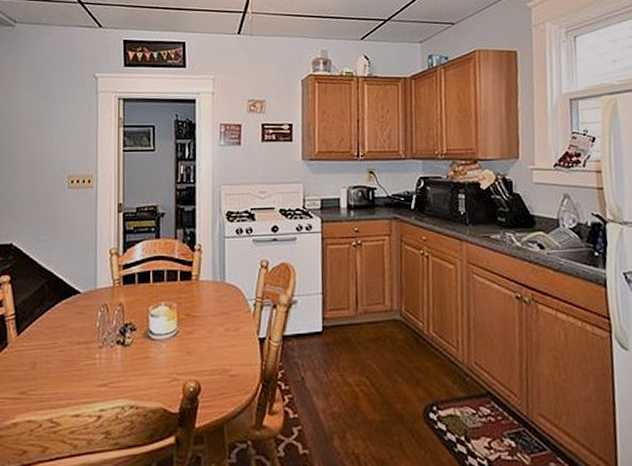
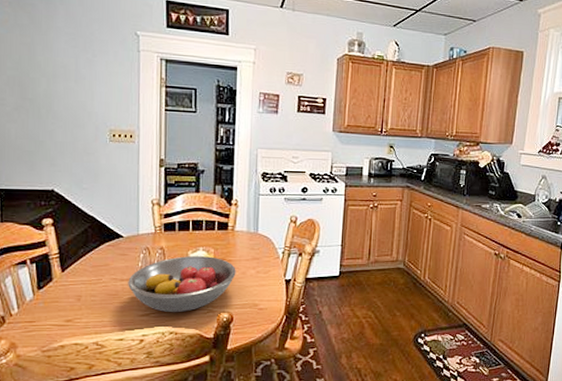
fruit bowl: none [85,312,202,381] -> present [128,256,236,312]

